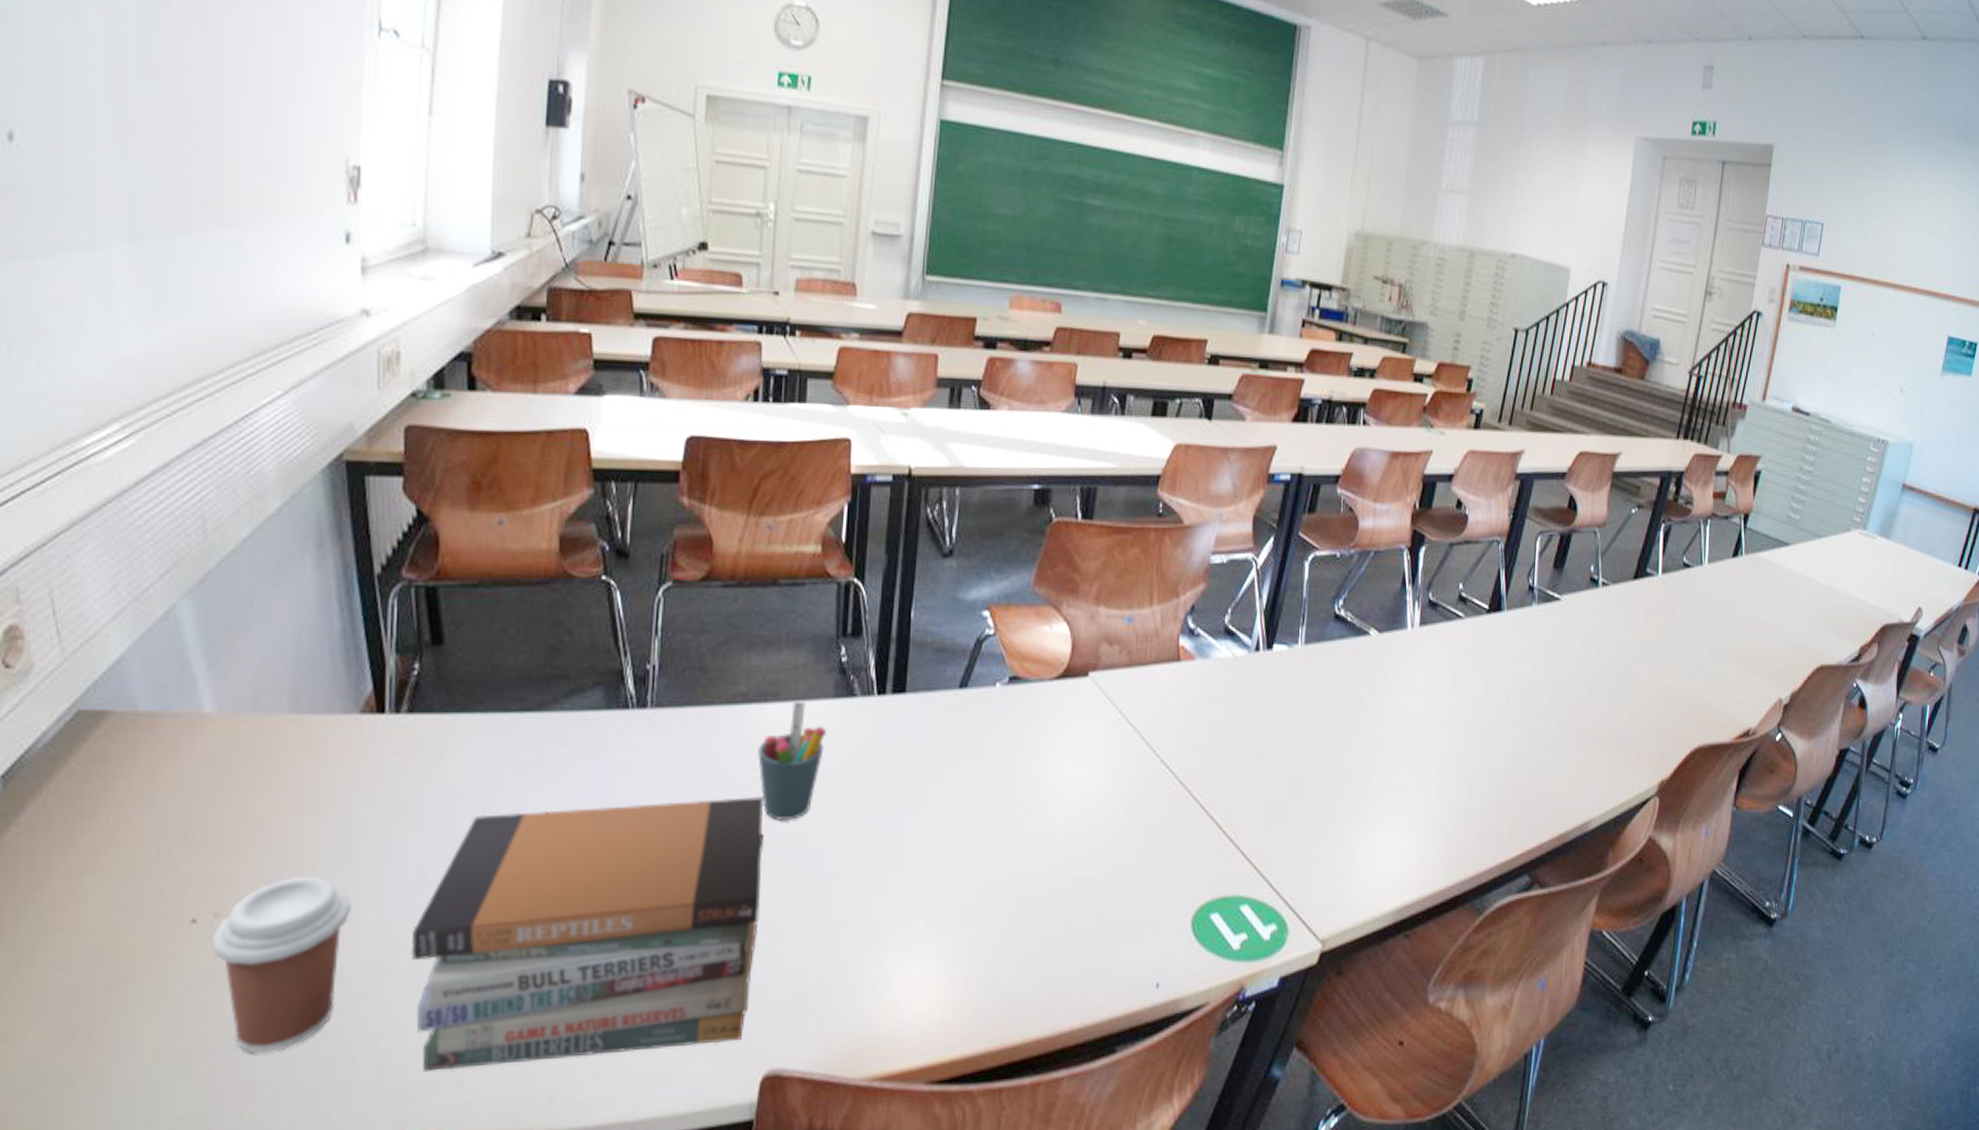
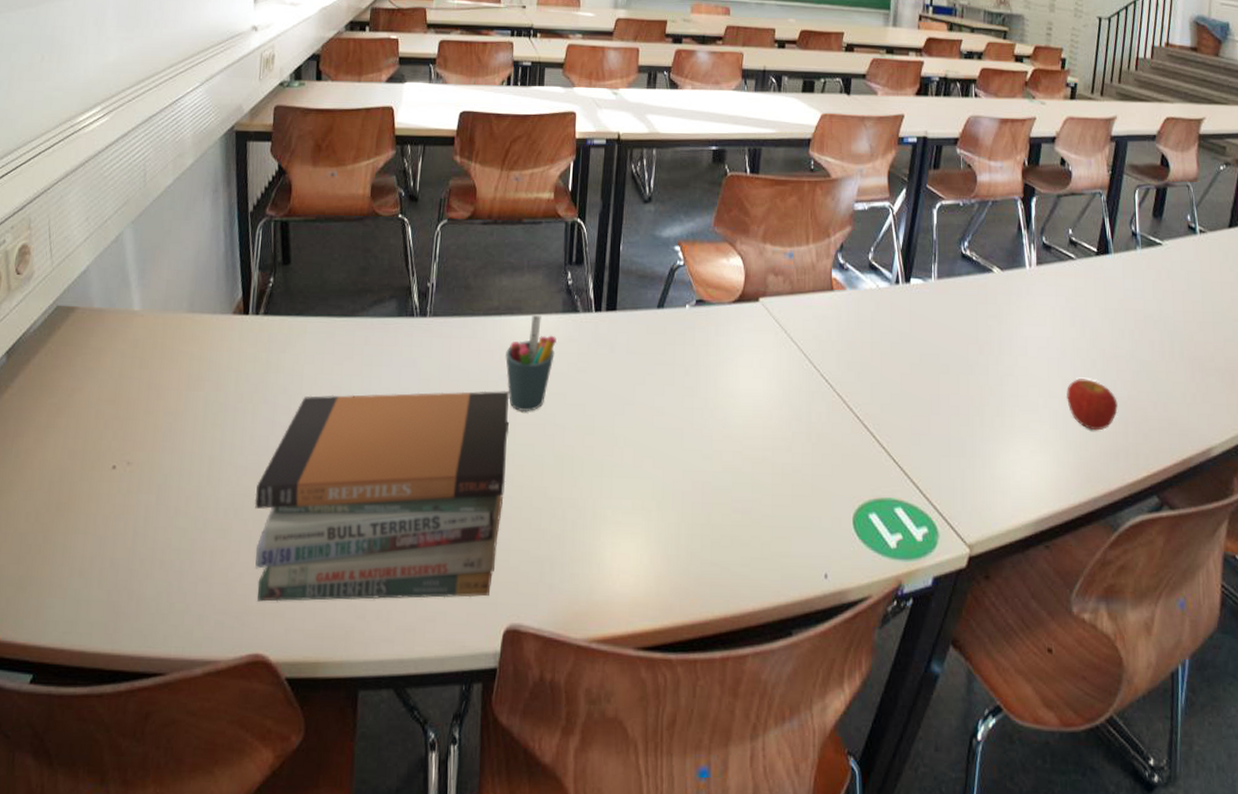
coffee cup: present [211,876,351,1054] -> none [123,436,217,576]
apple: none [1441,752,1496,809] -> present [1067,378,1118,431]

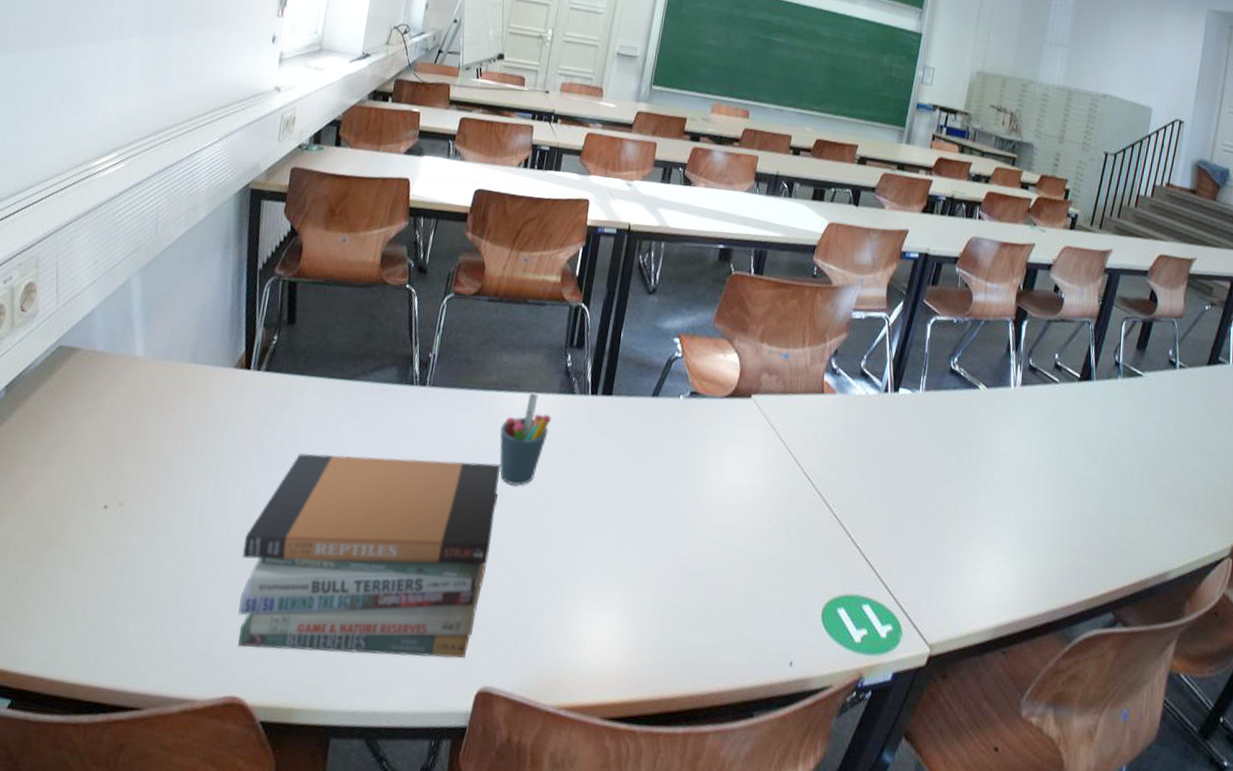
apple: present [1067,378,1118,431] -> none [1037,496,1085,547]

